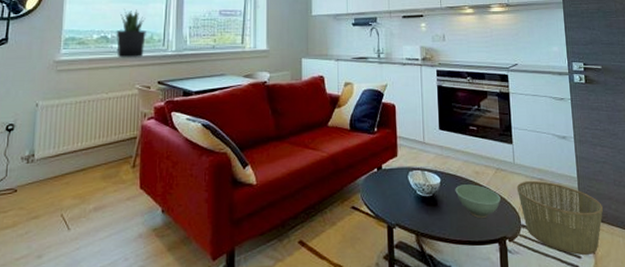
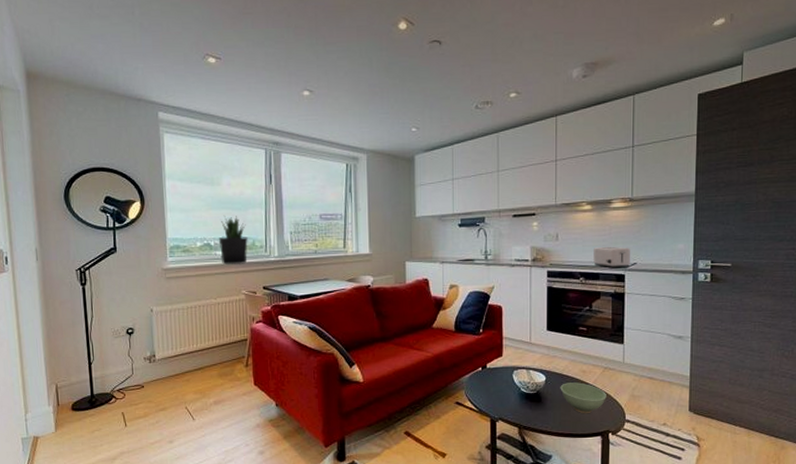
toaster: none [478,47,513,69] -> present [593,246,631,268]
basket: present [516,181,604,255] -> none [624,380,715,448]

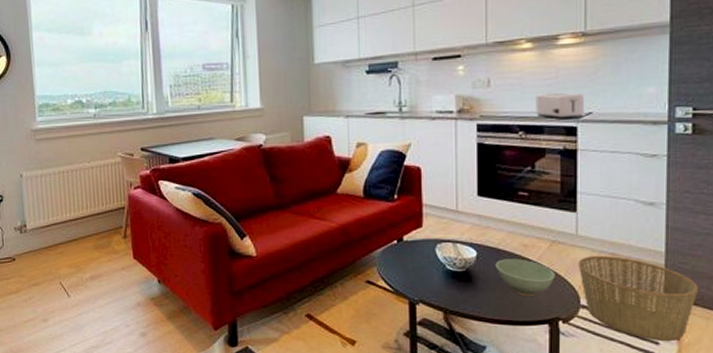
planter: present [218,215,248,265] -> none [90,68,123,124]
basket: none [624,380,715,448] -> present [577,256,699,341]

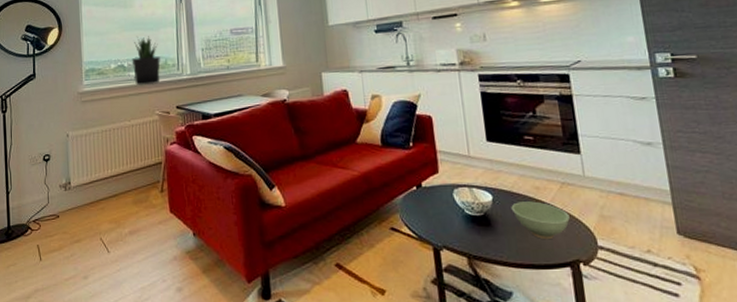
planter: none [90,68,123,124] -> present [131,36,161,85]
toaster: present [536,92,585,120] -> none [528,43,575,68]
basket: present [577,256,699,341] -> none [589,196,710,281]

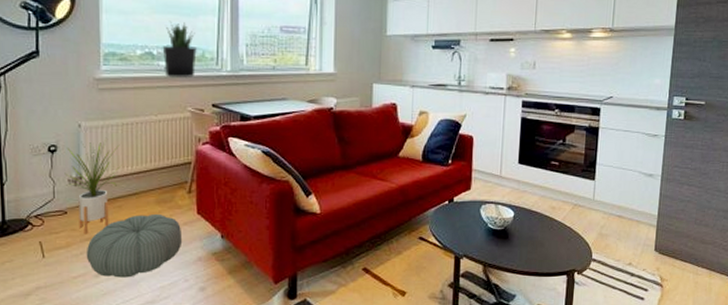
house plant: none [56,144,103,237] -> present [64,137,122,235]
pouf: none [75,213,159,279] -> present [86,213,183,278]
bowl: present [511,201,570,240] -> none [528,219,575,252]

